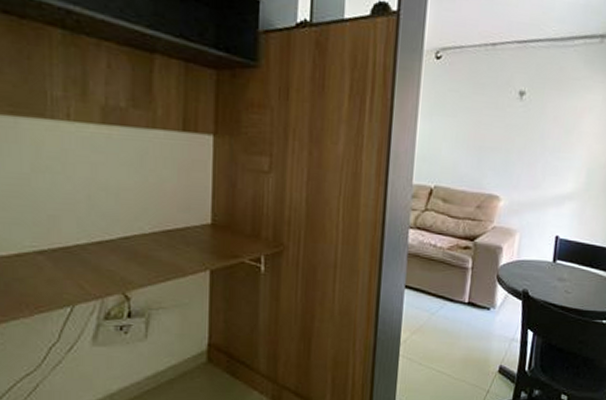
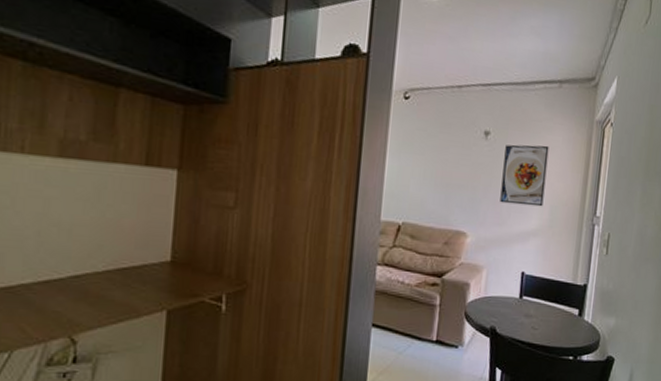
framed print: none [534,105,588,170] -> present [500,144,549,207]

